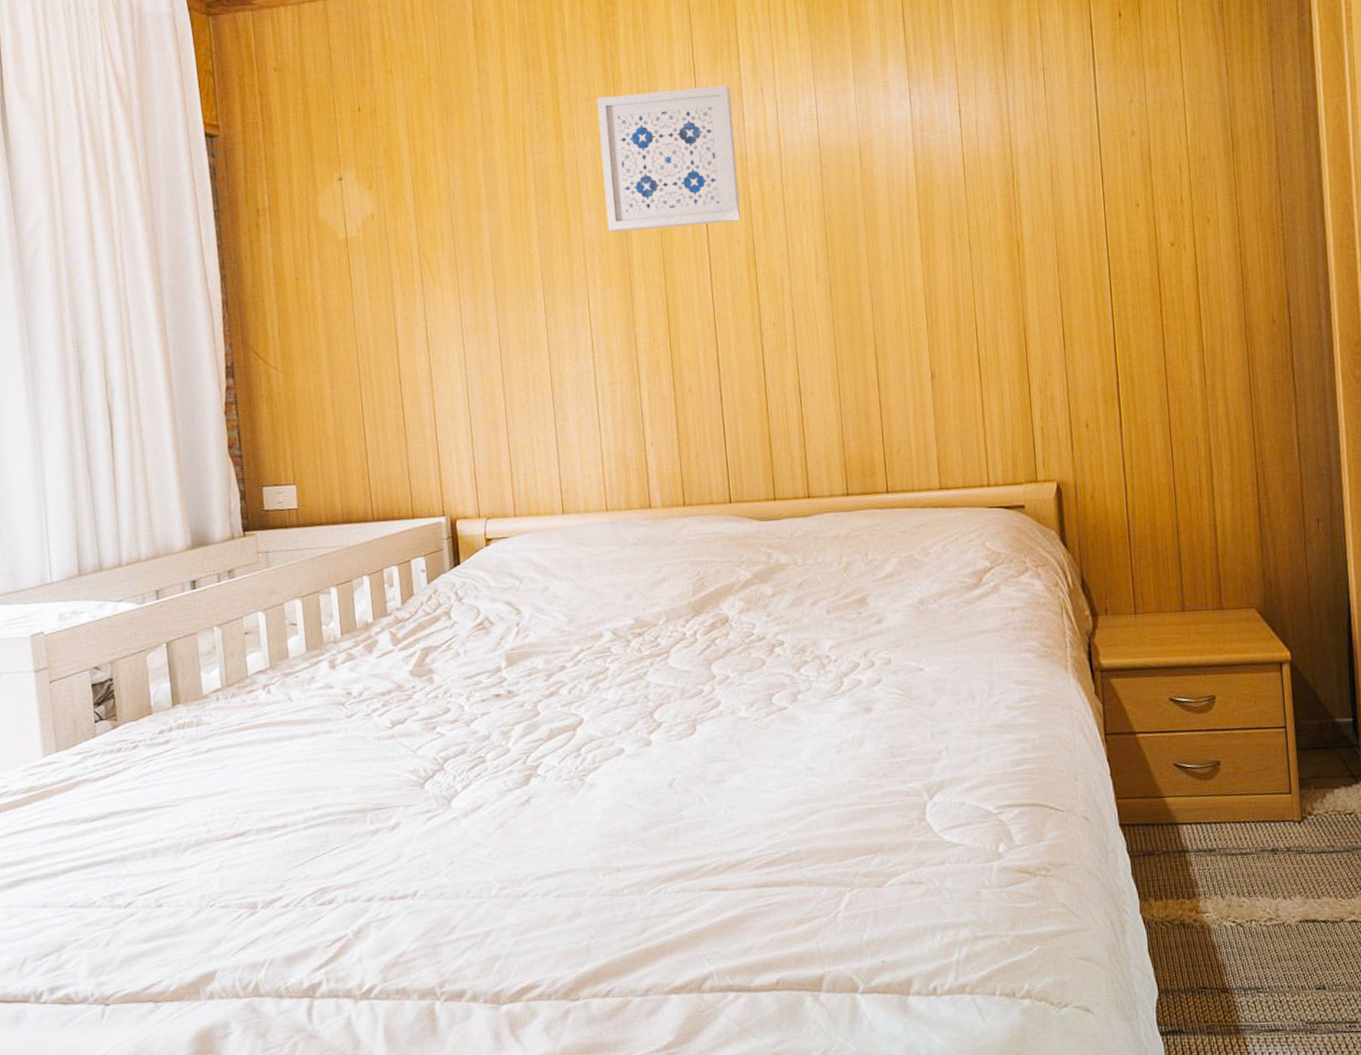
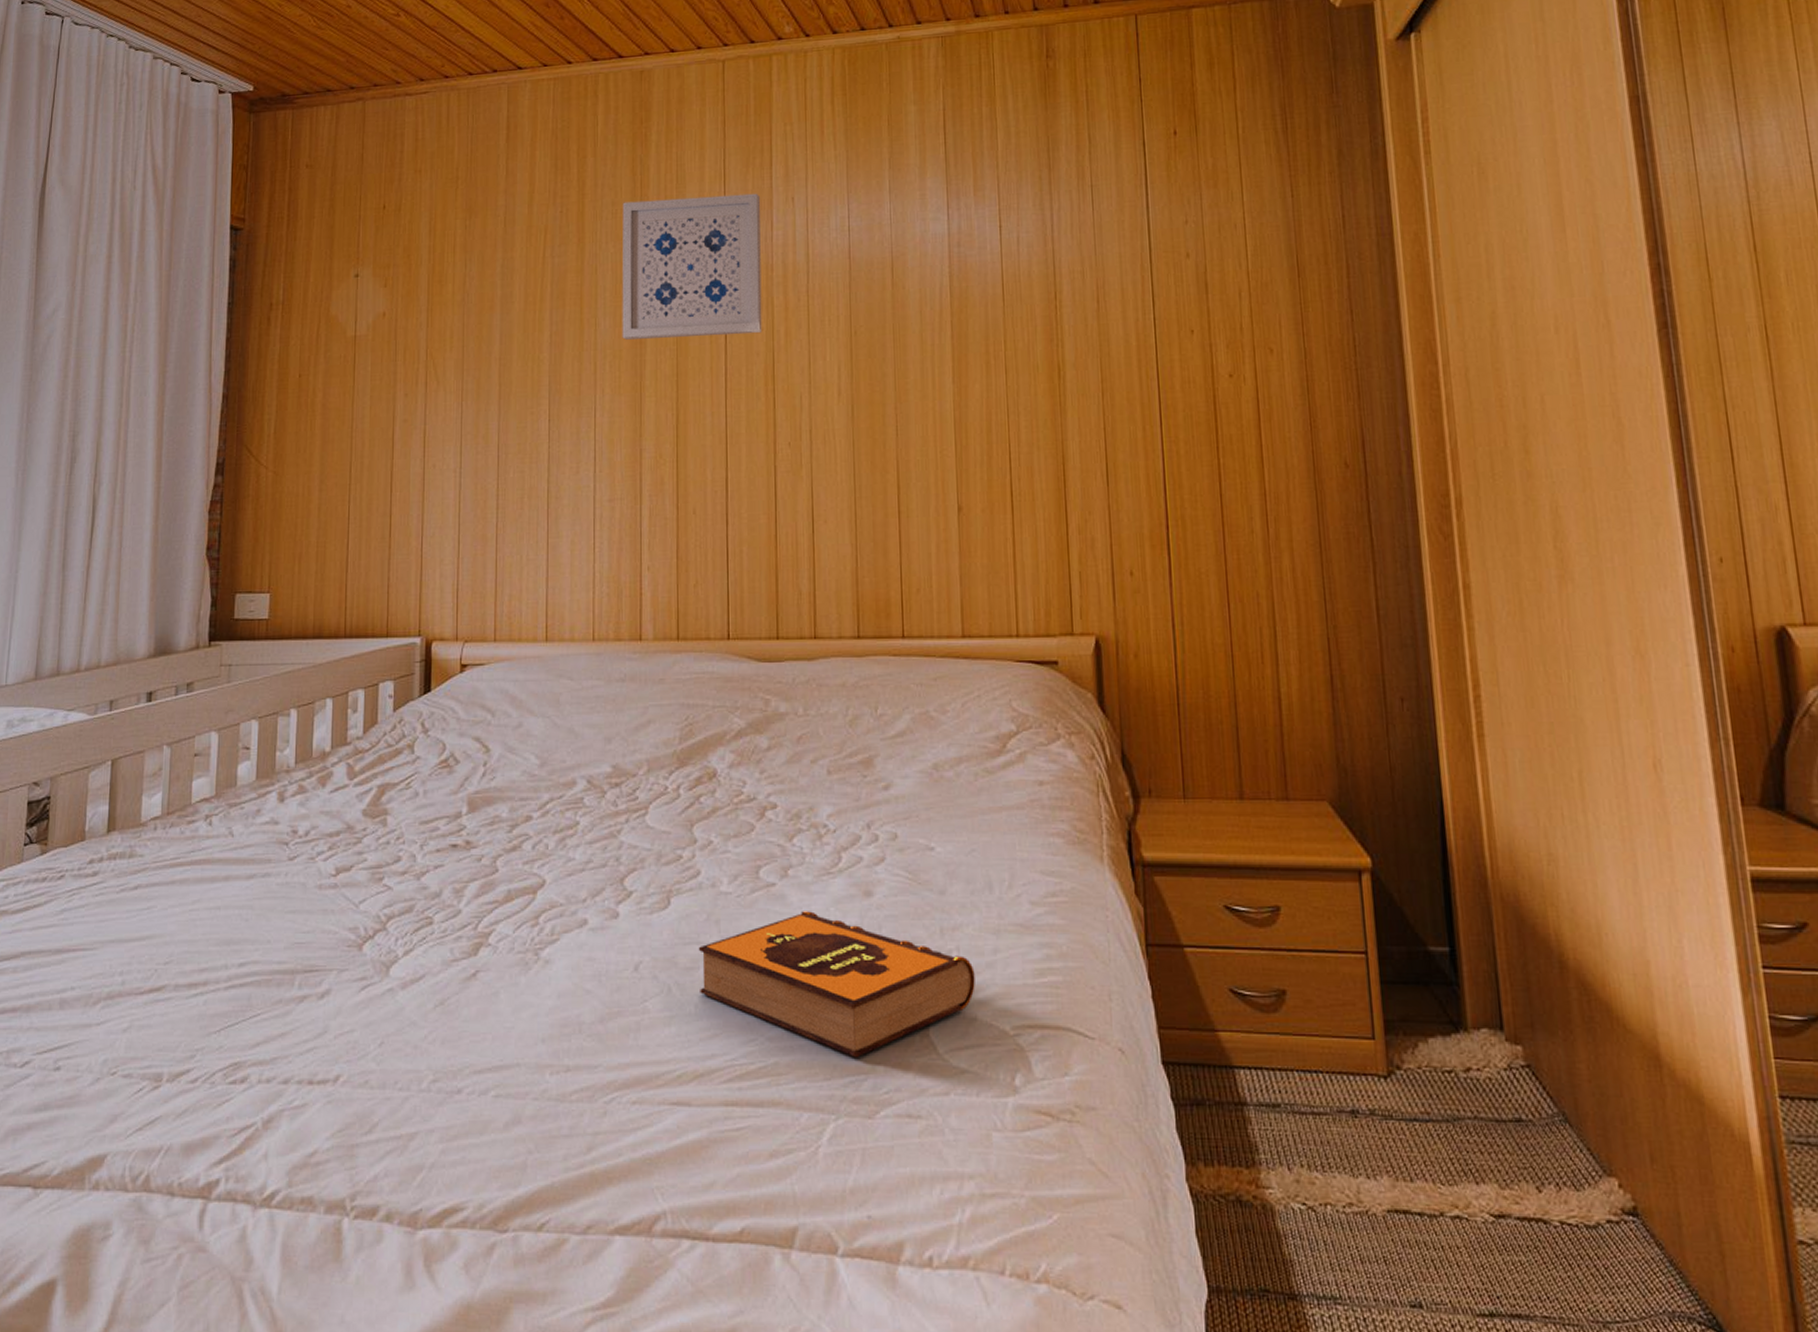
hardback book: none [723,727,963,842] -> present [698,911,975,1058]

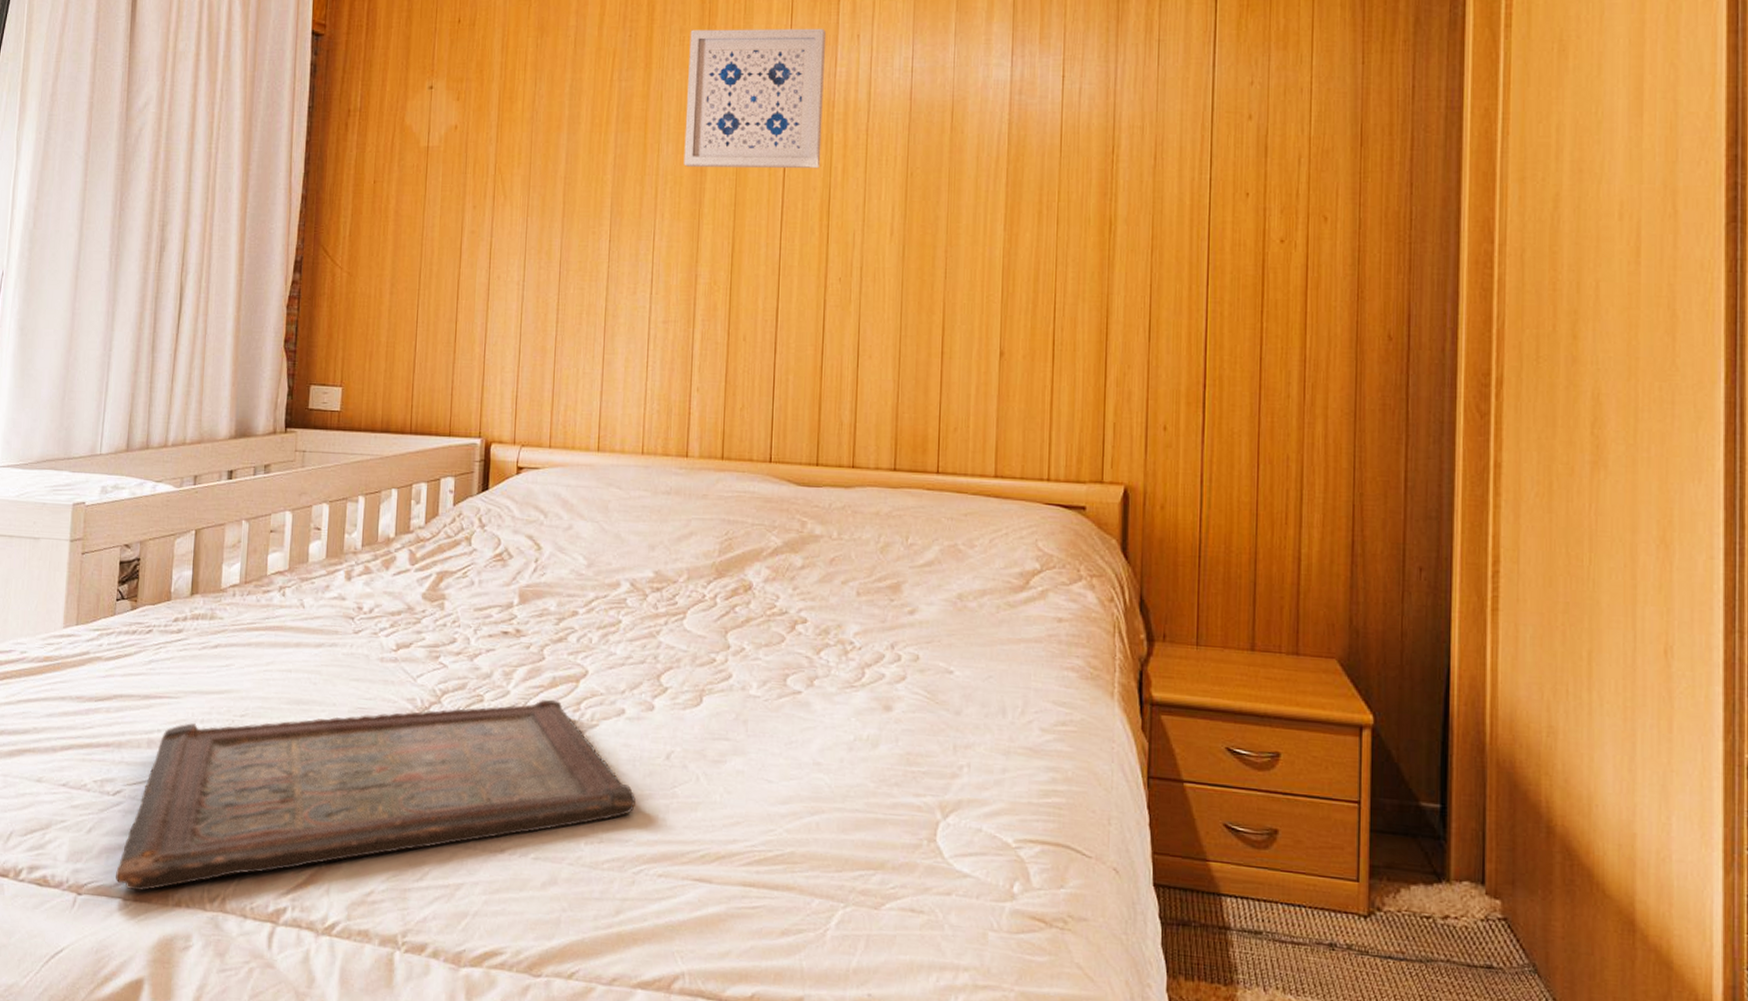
serving tray: none [24,915,605,1177] -> present [116,699,636,892]
hardback book: present [698,911,975,1058] -> none [726,719,983,855]

